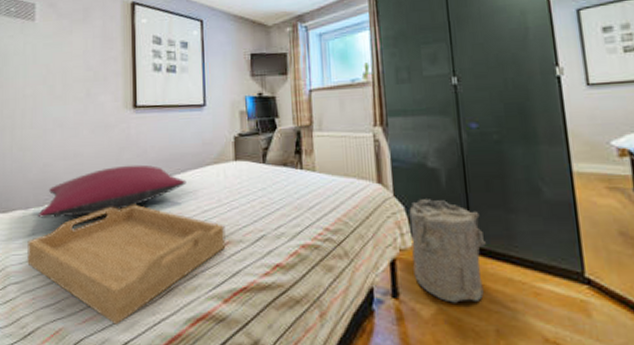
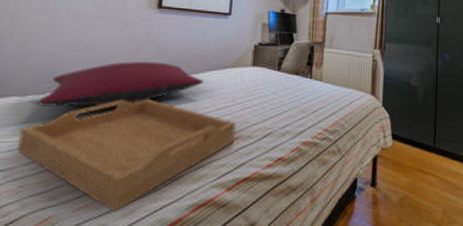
laundry hamper: present [409,199,486,303] -> none [390,110,444,190]

